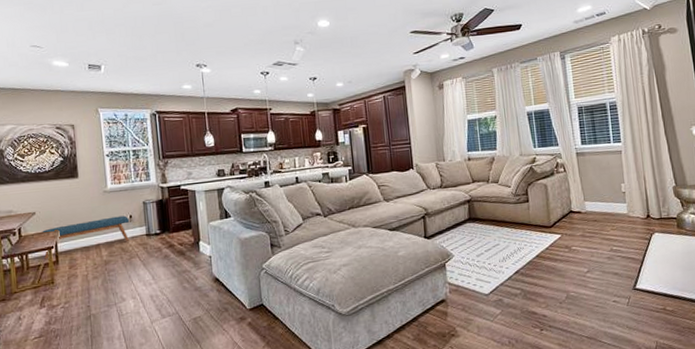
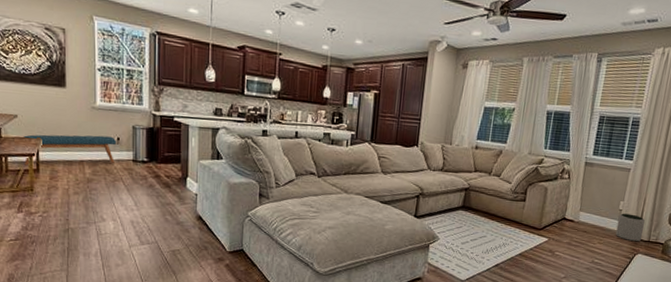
plant pot: none [623,194,654,222] -> present [615,213,645,242]

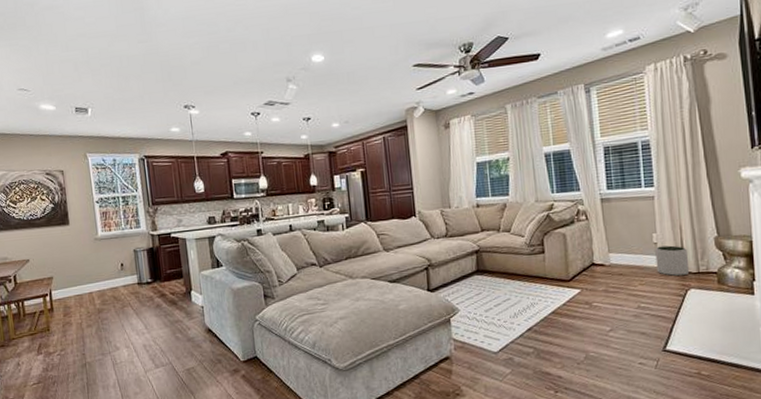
bench: present [24,134,117,166] -> none [36,264,121,307]

